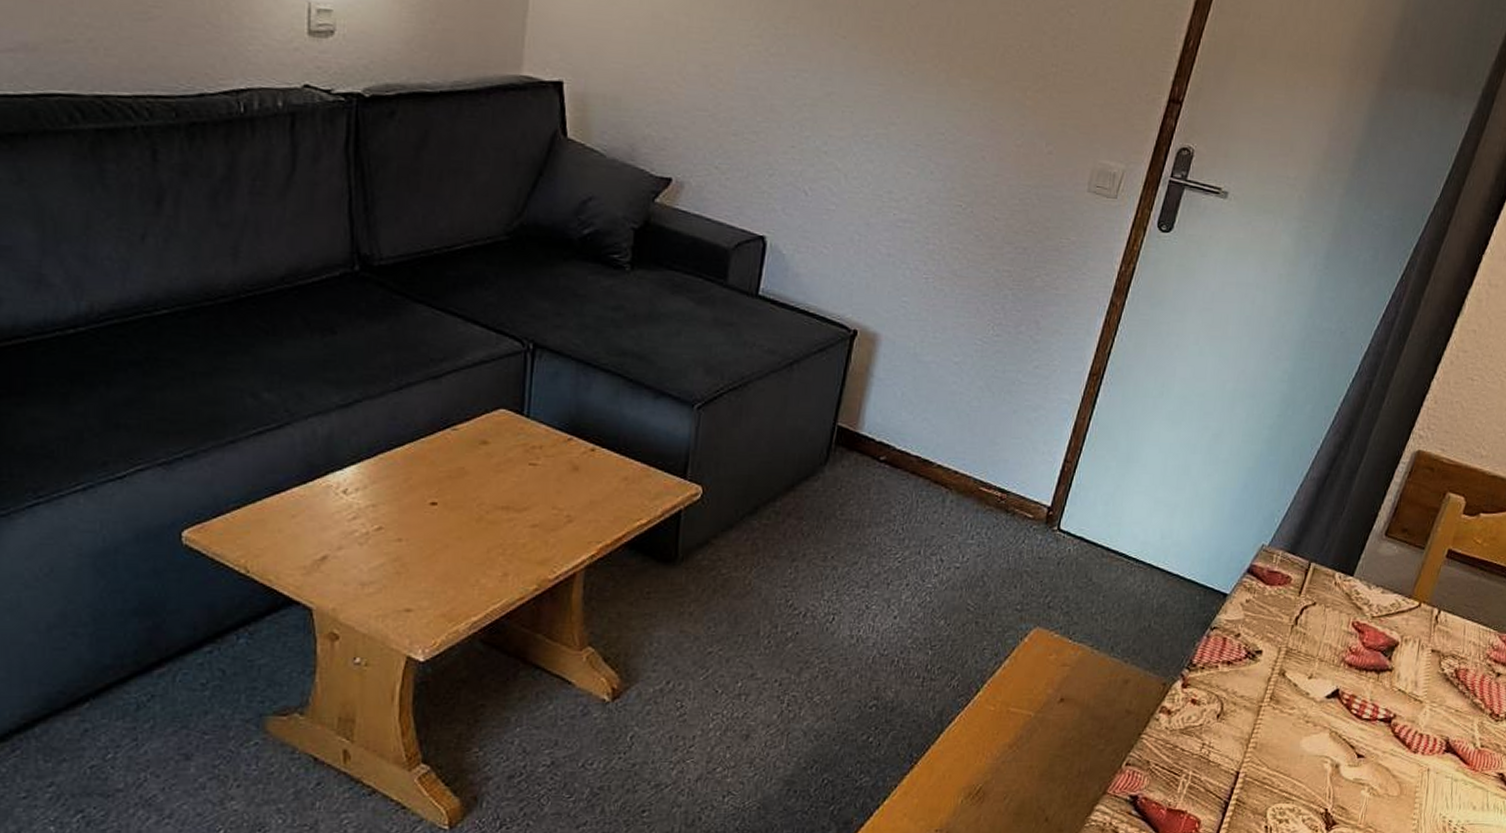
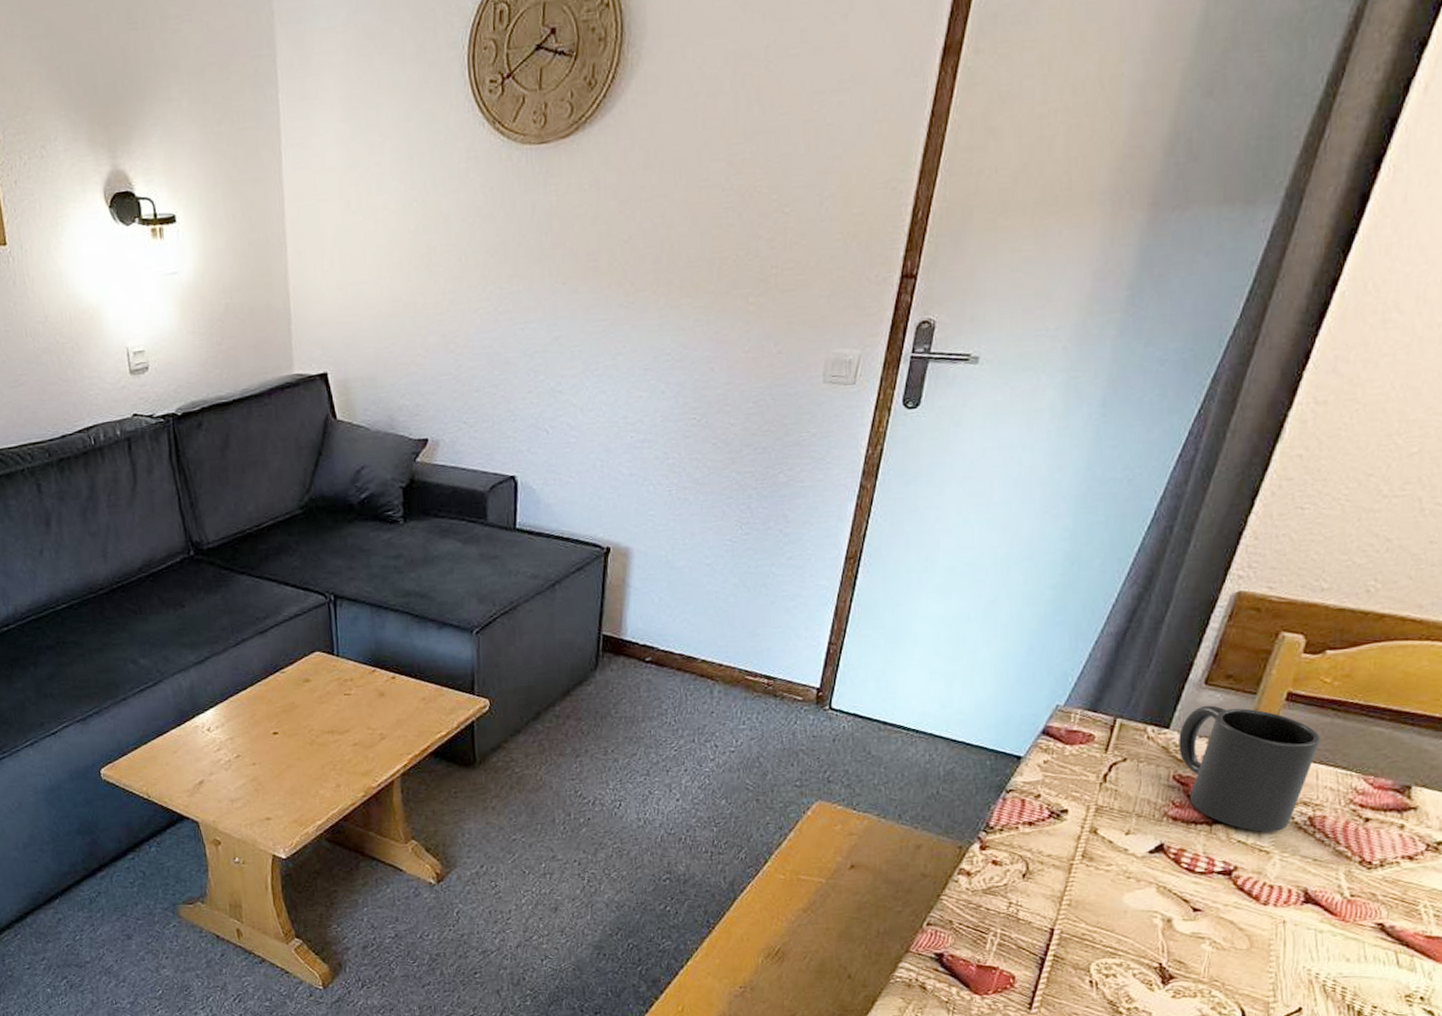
mug: none [1359,556,1470,682] -> present [1179,705,1321,832]

